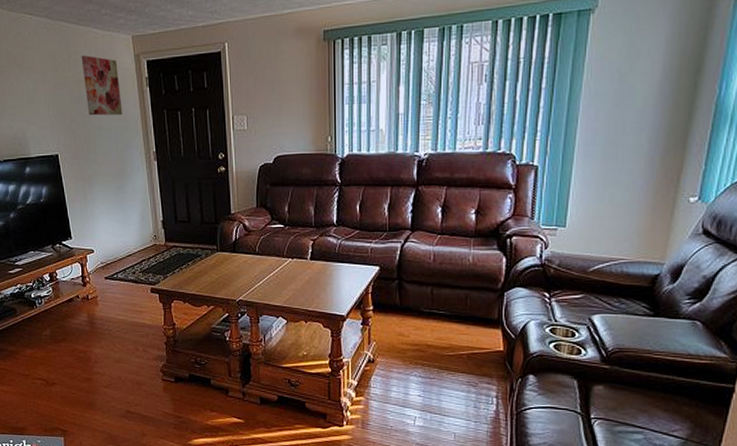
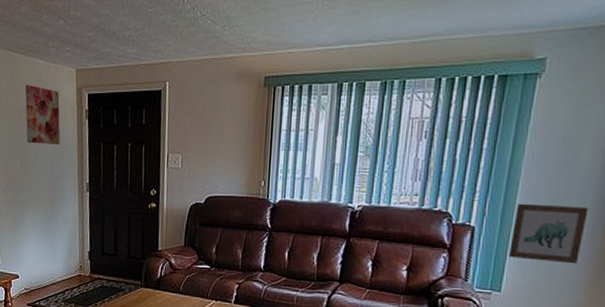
wall art: none [572,138,645,195] -> present [509,203,589,264]

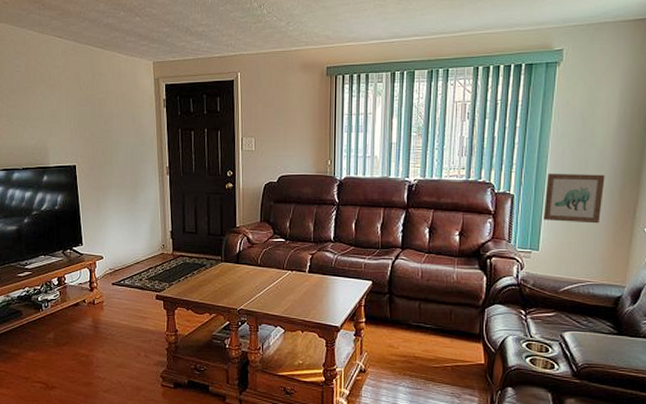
wall art: present [25,84,60,146] -> none [104,76,140,133]

